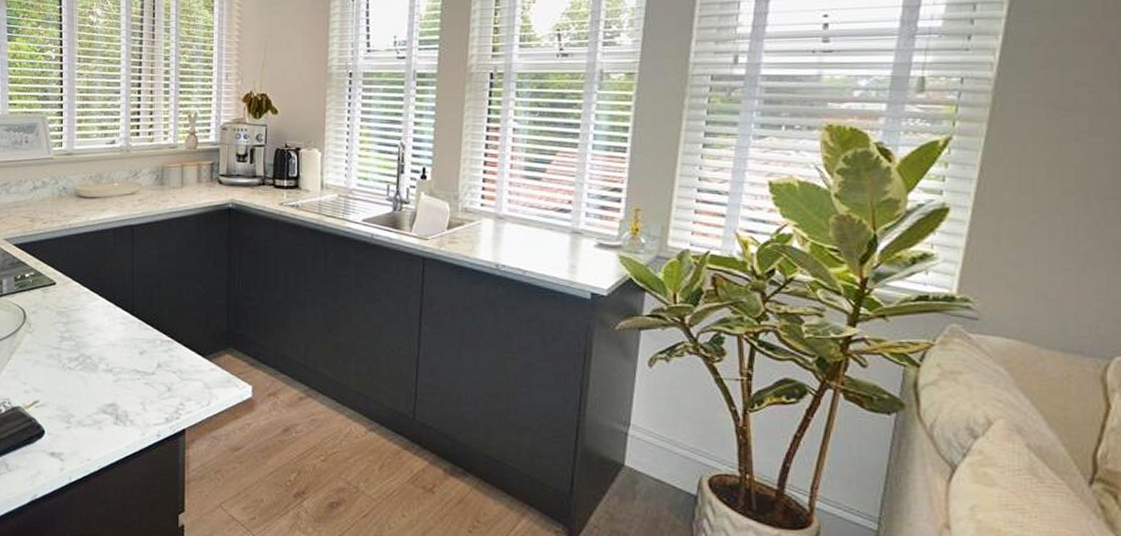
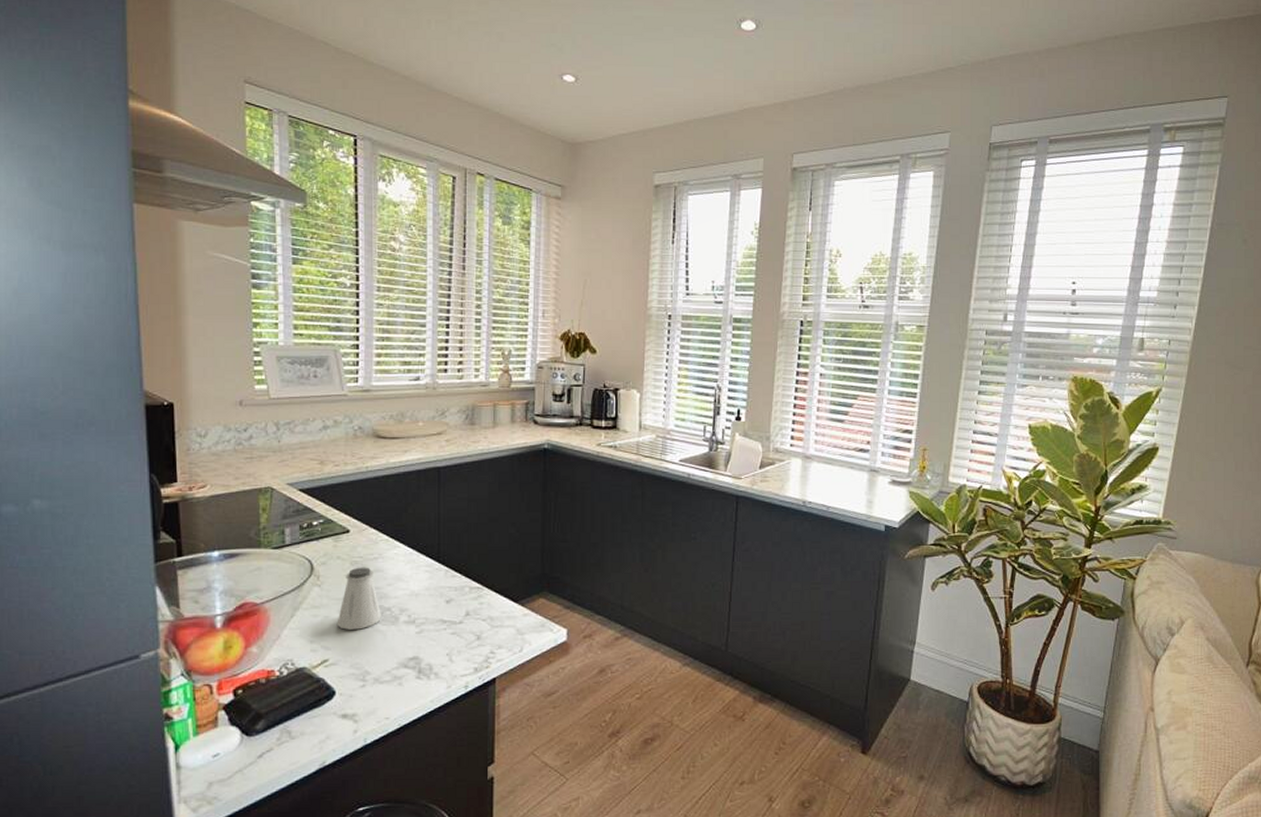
saltshaker: none [45,317,83,375] -> present [337,567,381,630]

